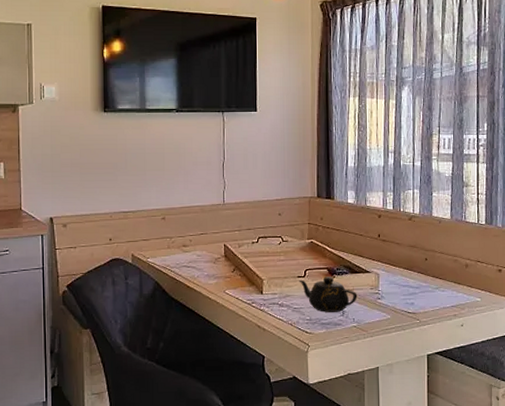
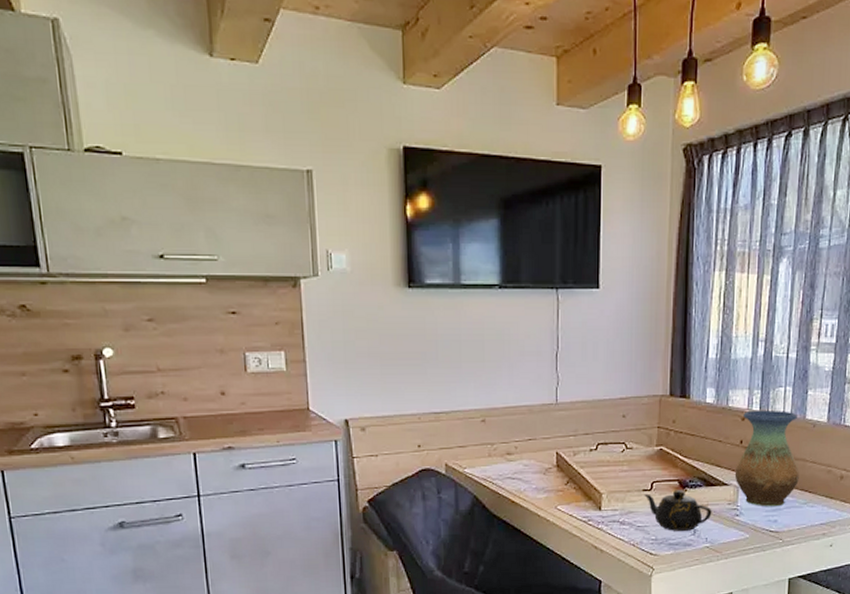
vase: none [375,208,430,292] -> present [734,410,799,507]

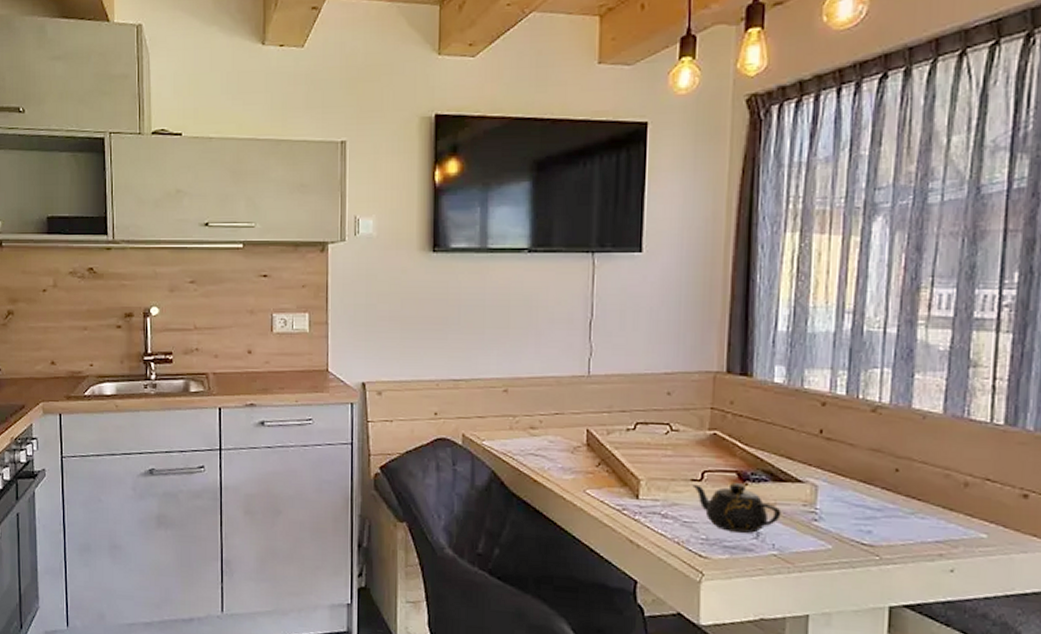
vase: present [734,410,799,507] -> none [812,394,903,515]

